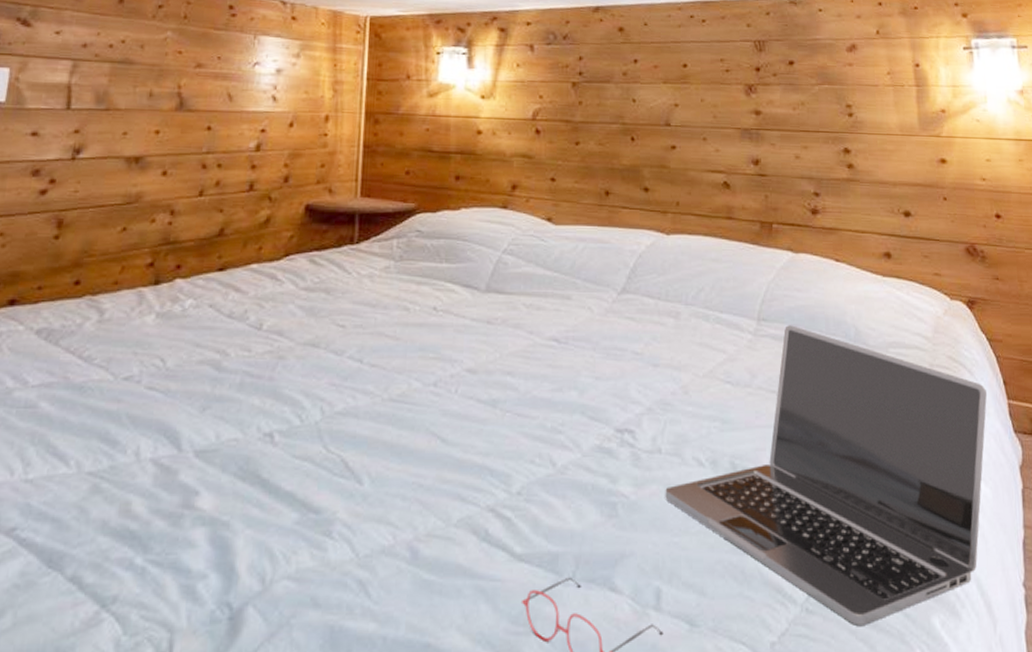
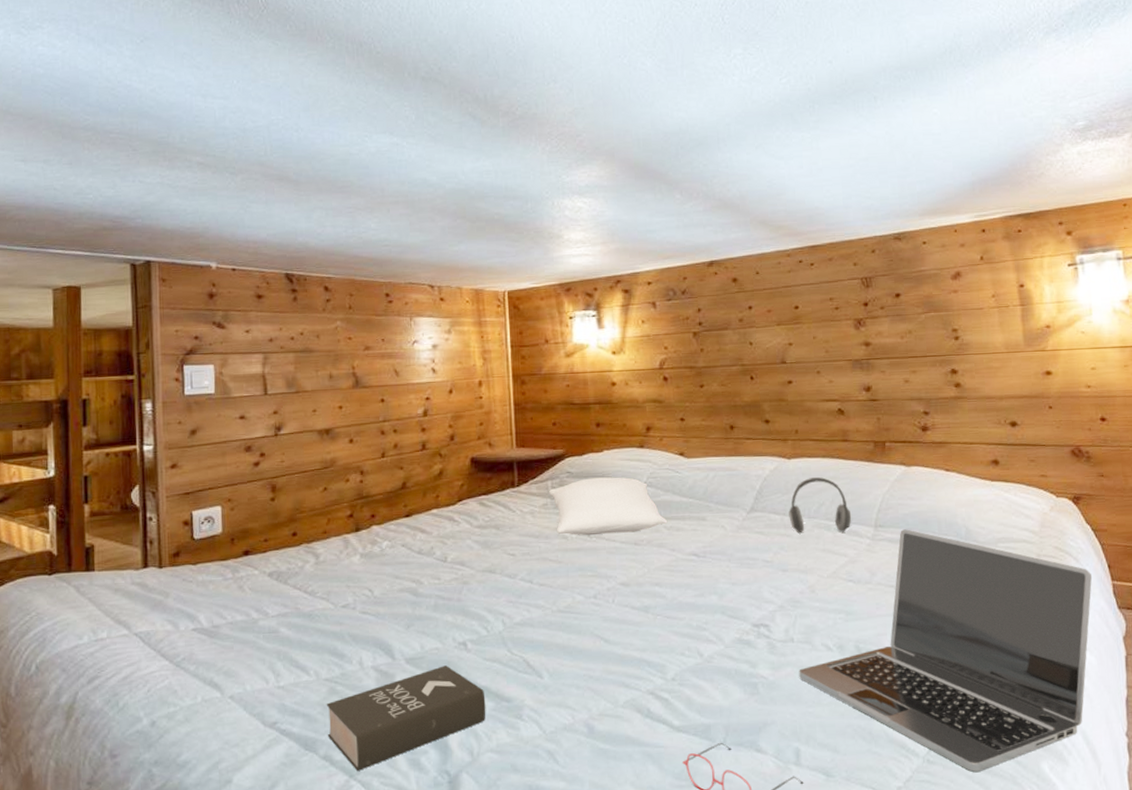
book: none [80,462,289,599] -> present [326,665,486,771]
pillow: none [394,240,528,309] -> present [549,477,668,536]
headphones: none [664,258,733,324] -> present [789,477,852,532]

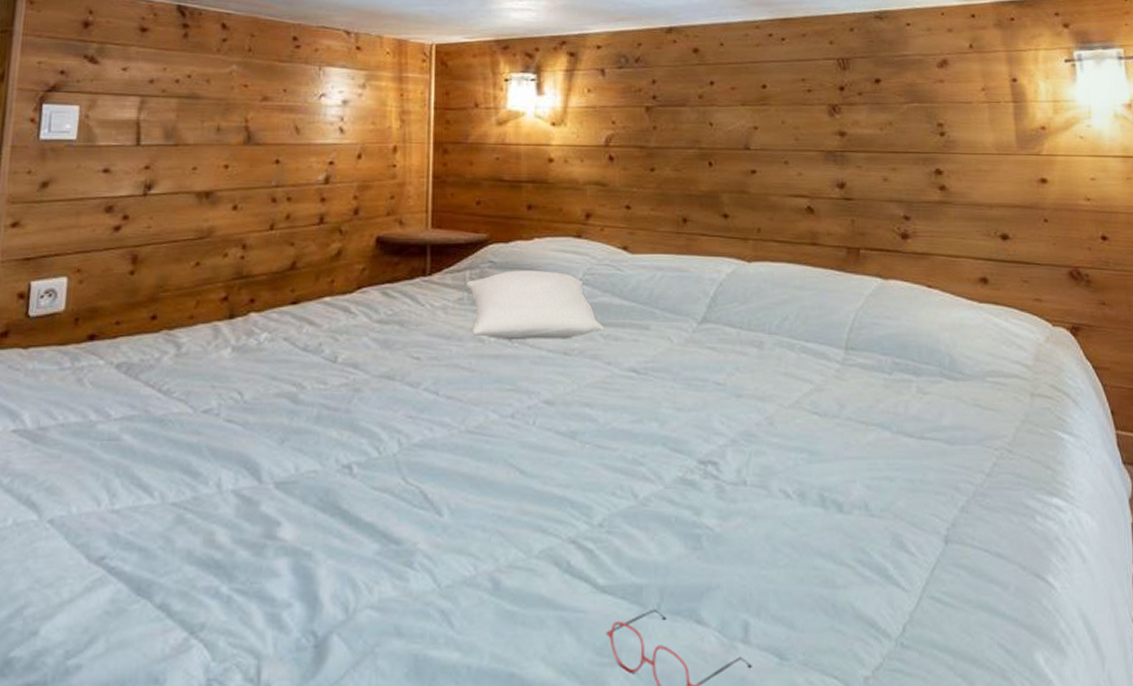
book: present [326,665,486,771] -> none [167,494,370,626]
headphones: present [789,477,852,532] -> none [746,286,819,354]
laptop: present [799,529,1092,772] -> none [751,354,1093,661]

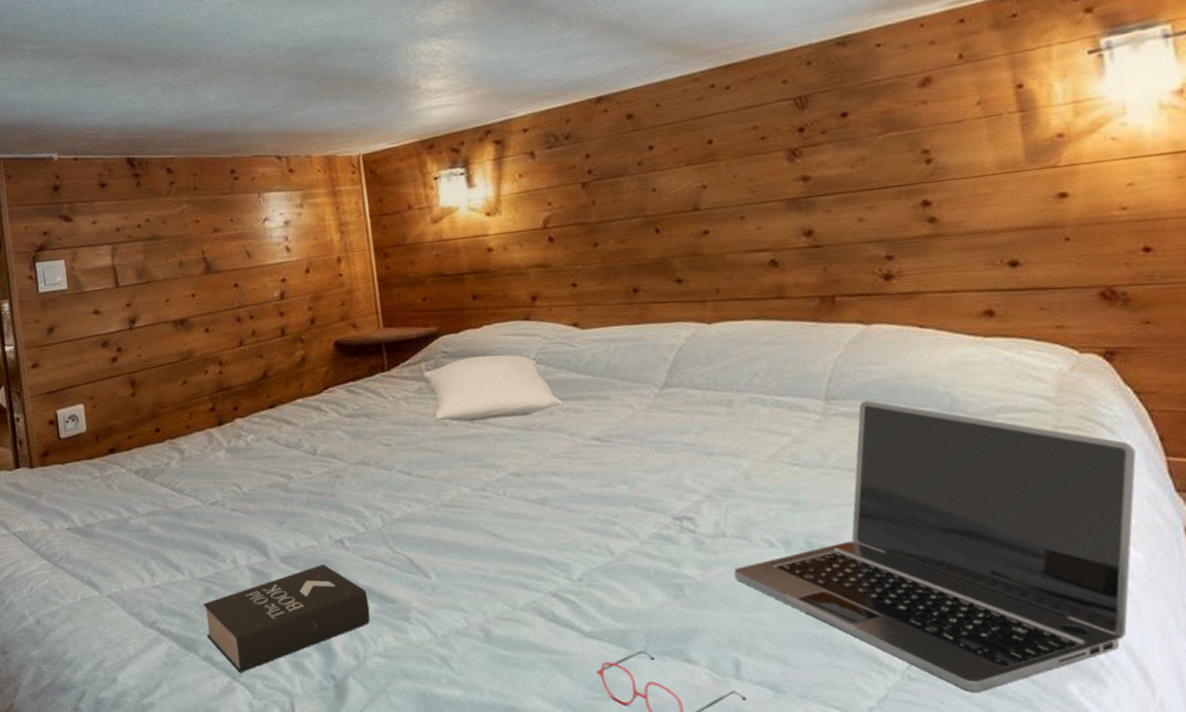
book: none [167,494,370,626] -> present [203,564,370,672]
laptop: none [751,354,1093,661] -> present [734,400,1136,692]

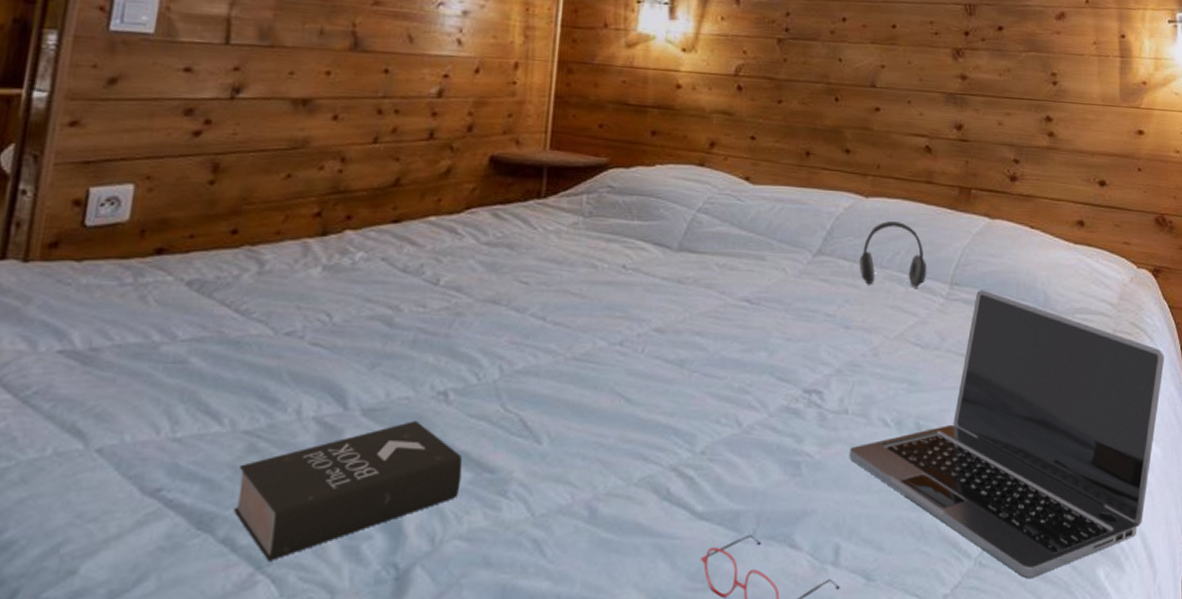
pillow: present [423,354,564,422] -> none [583,196,721,268]
headphones: none [712,343,795,409] -> present [859,221,928,288]

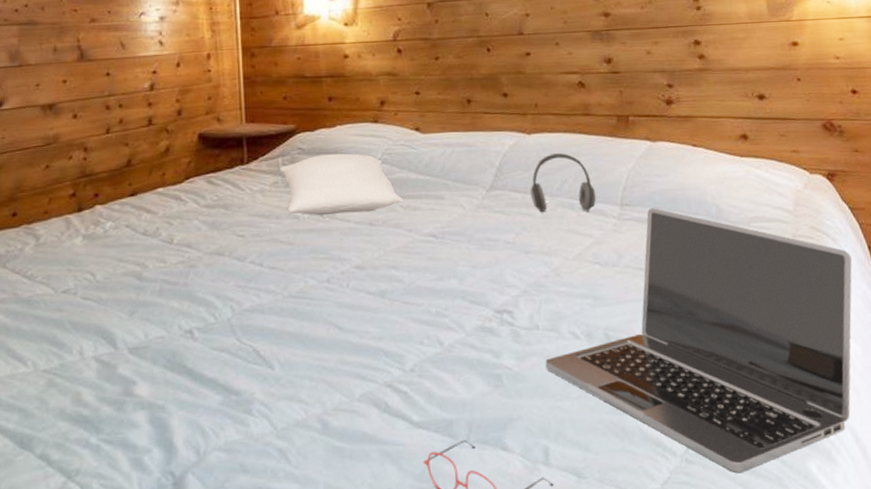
book: present [233,421,463,561] -> none [44,355,214,471]
pillow: none [583,196,721,268] -> present [280,153,404,216]

